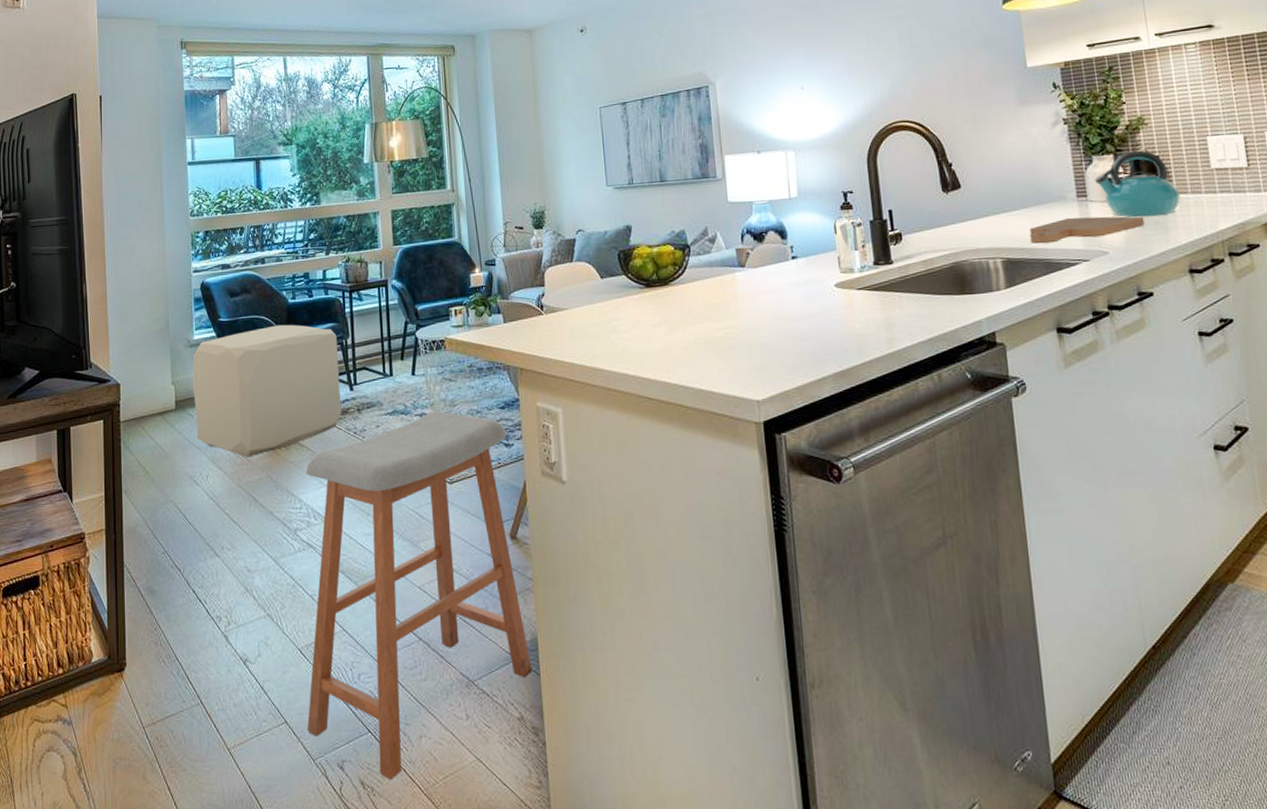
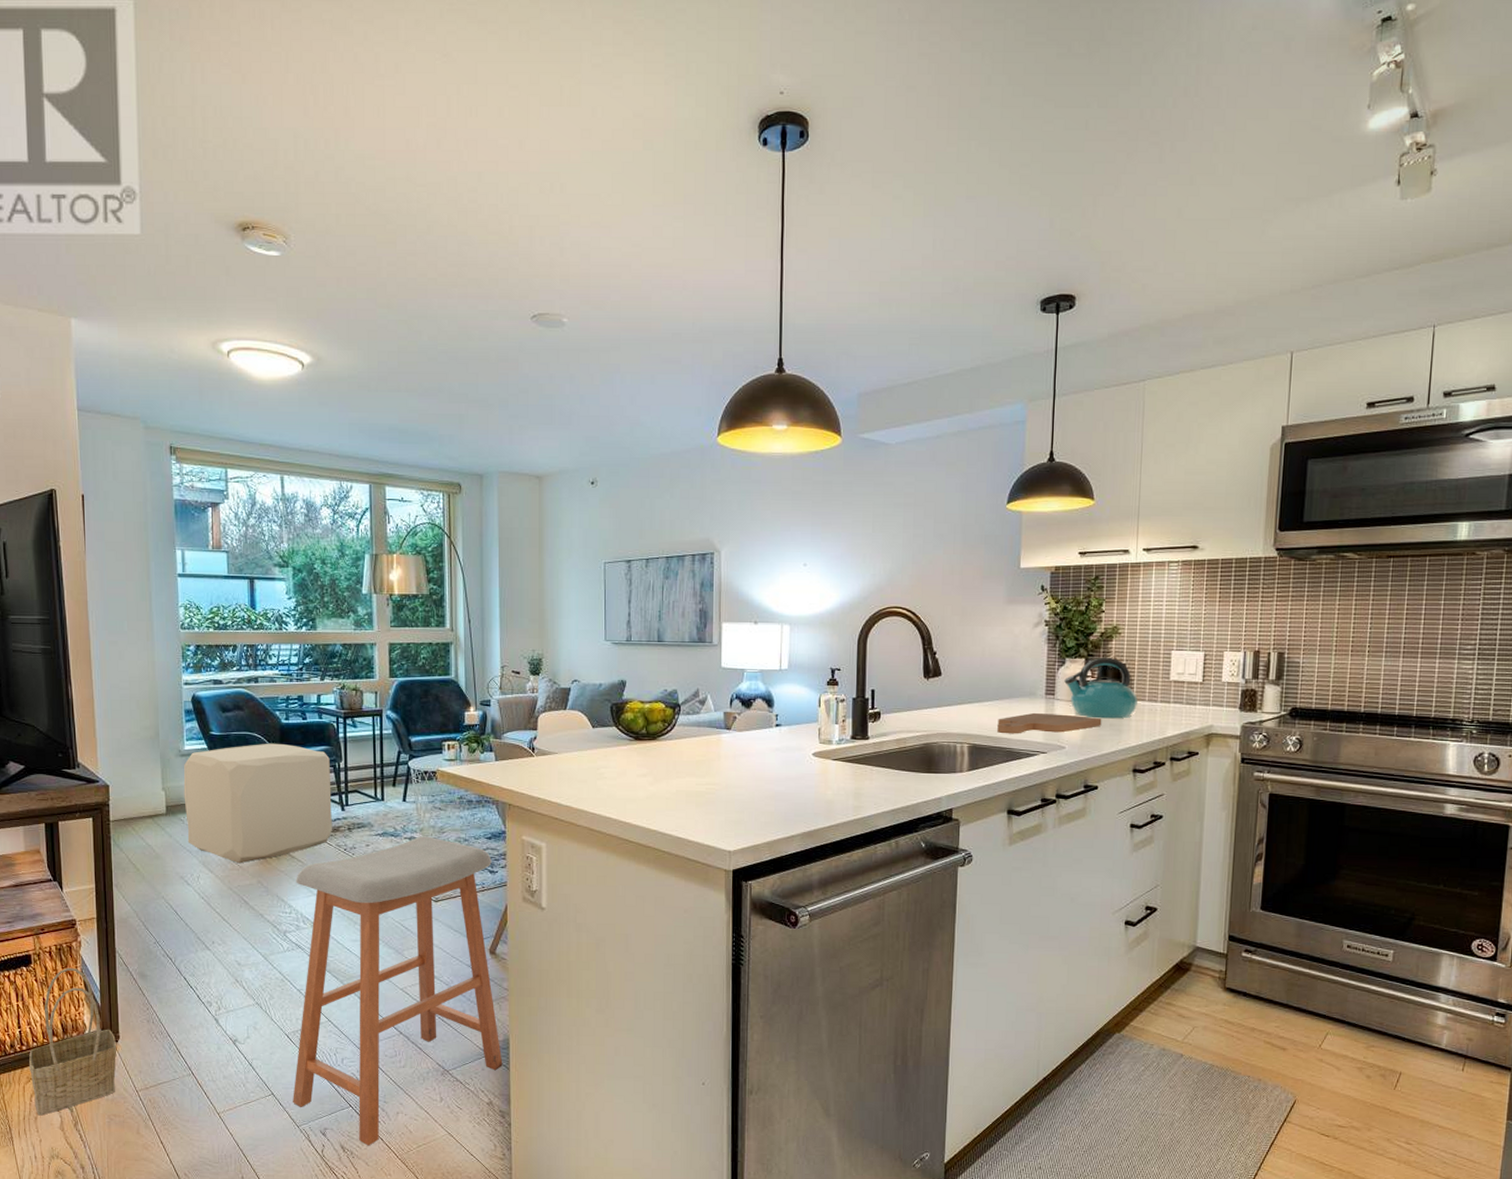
basket: none [34,587,123,763] -> present [29,967,116,1116]

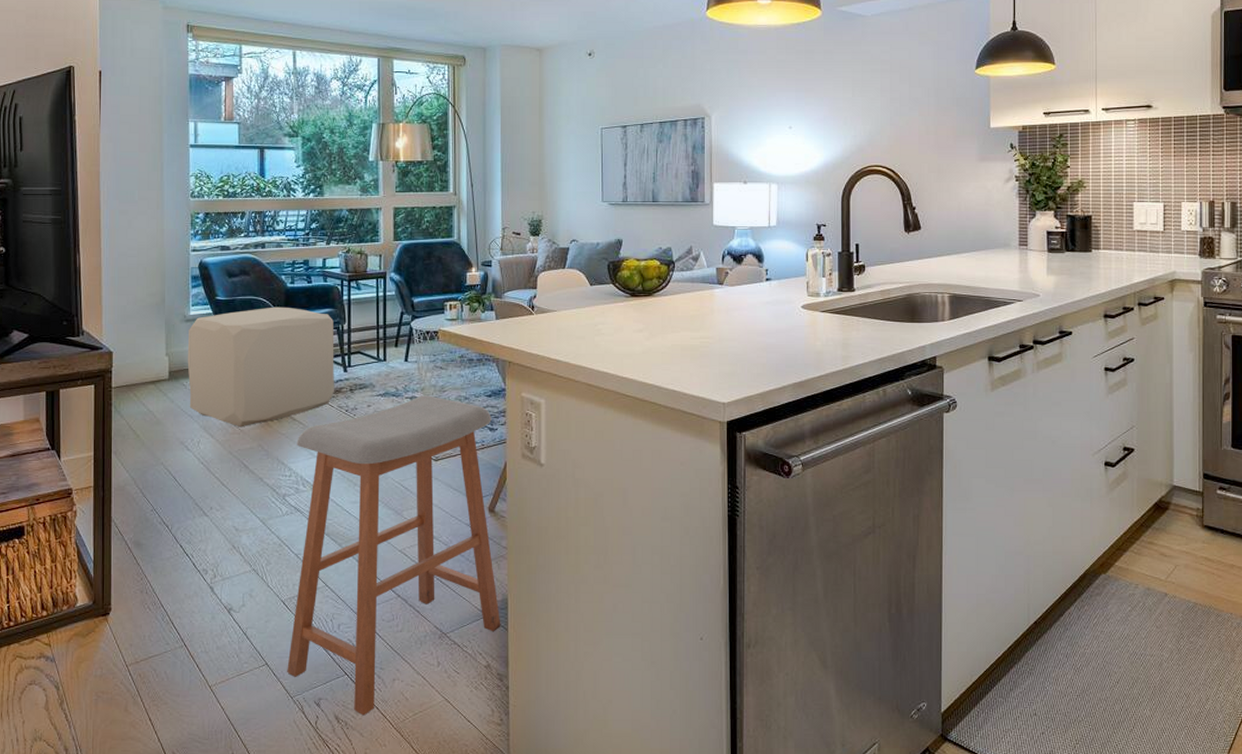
basket: present [29,967,116,1116] -> none [16,538,107,695]
cutting board: present [997,712,1102,734] -> none [975,262,1073,284]
kettle: present [1064,657,1138,718] -> none [1036,209,1105,266]

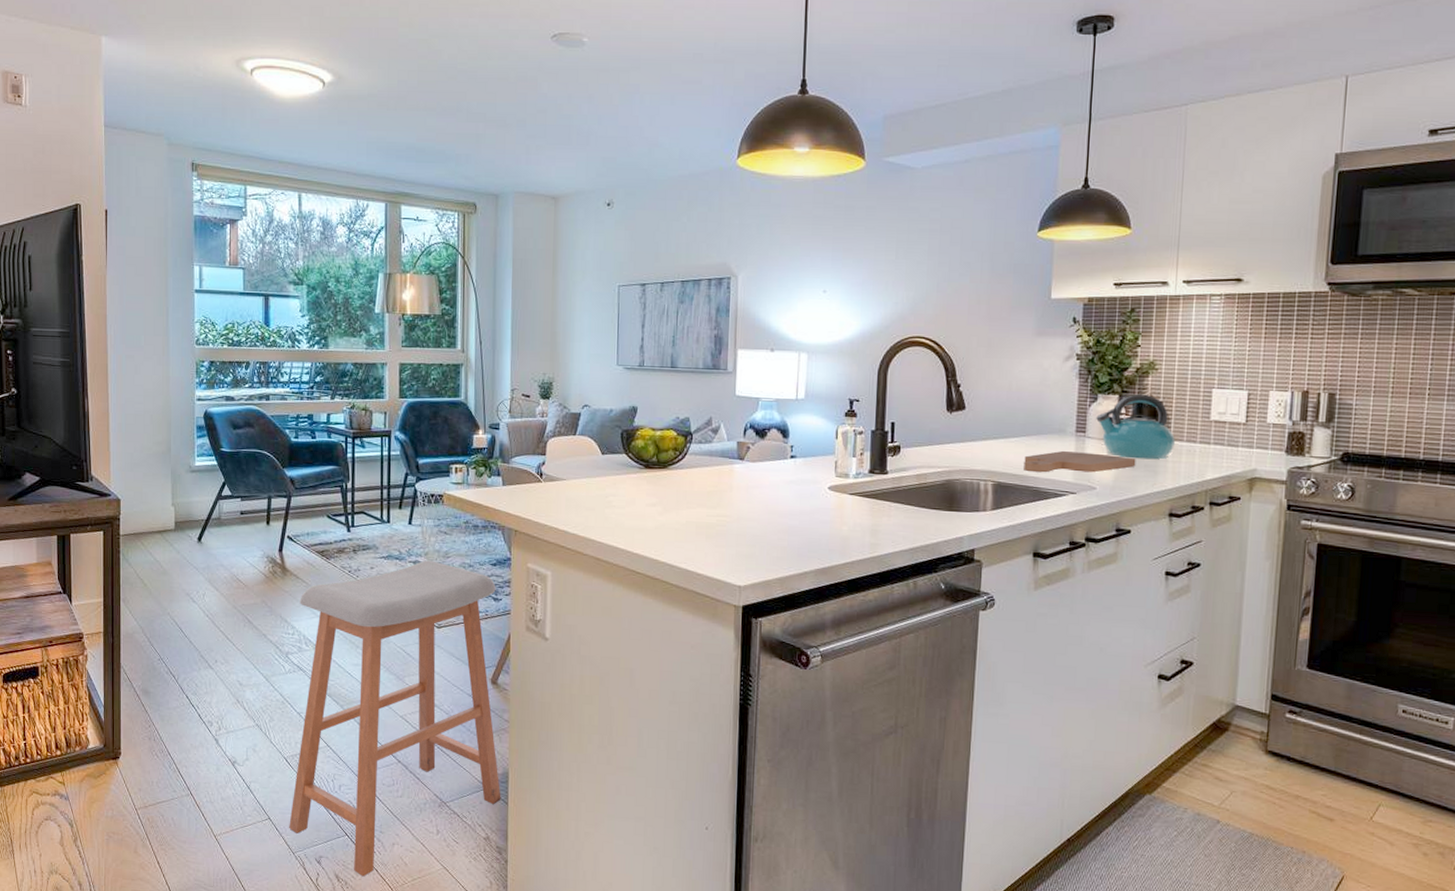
pouf: present [187,307,335,427] -> none [193,461,338,582]
cutting board: none [975,262,1073,284] -> present [1024,450,1136,473]
kettle: none [1036,209,1105,266] -> present [1096,393,1175,459]

